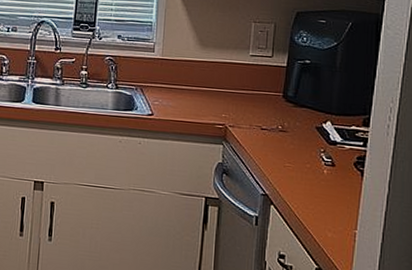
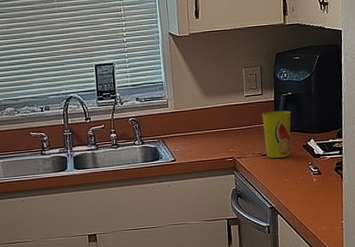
cup: none [267,78,307,137] -> present [262,110,292,159]

